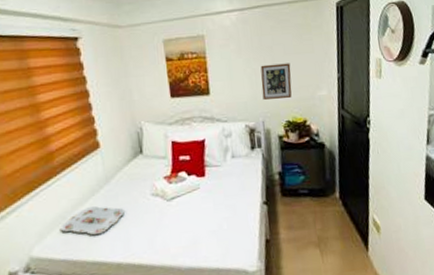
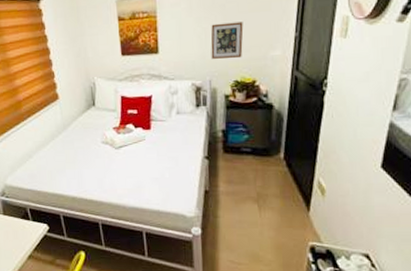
serving tray: present [59,205,124,235] -> none [27,148,79,172]

